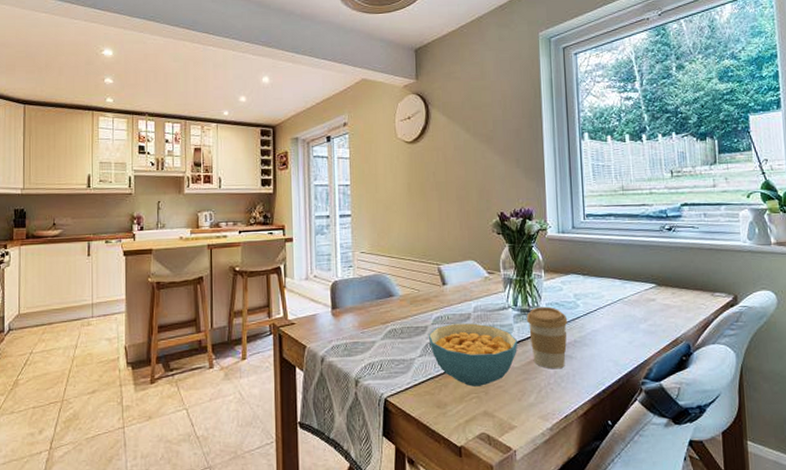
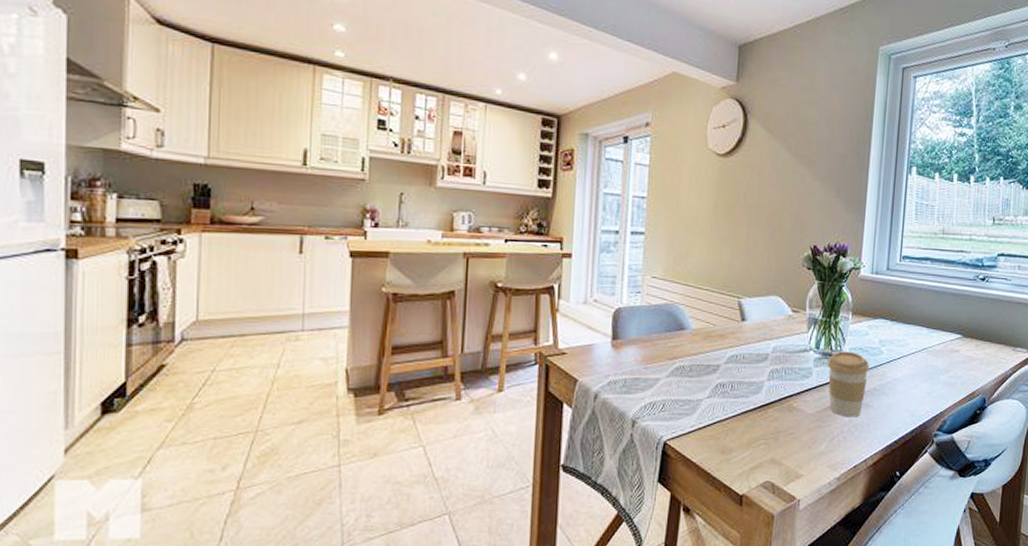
cereal bowl: present [428,323,518,387] -> none [719,364,816,432]

